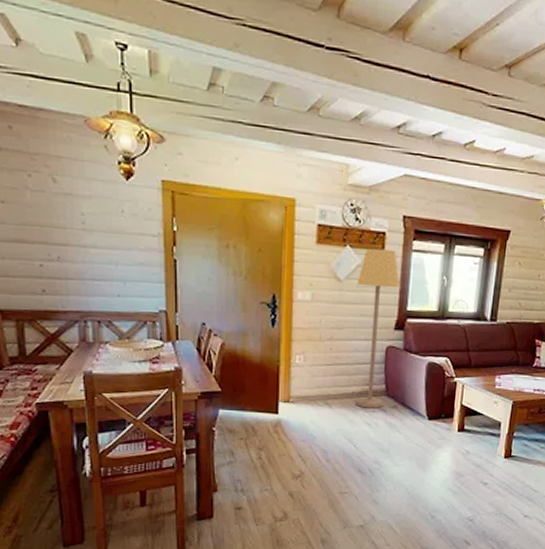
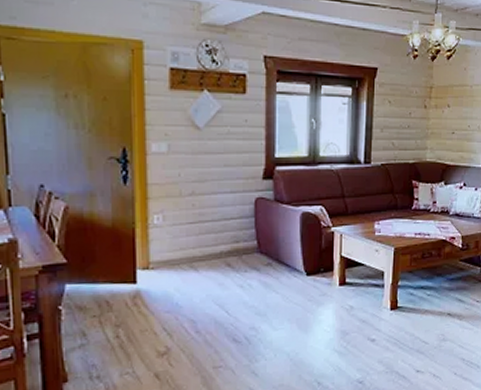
lamp: present [356,248,400,409] -> none [219,92,266,269]

